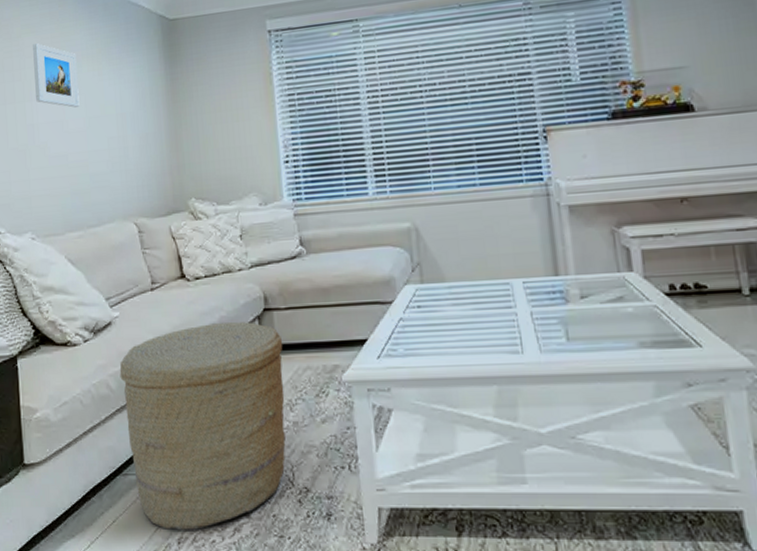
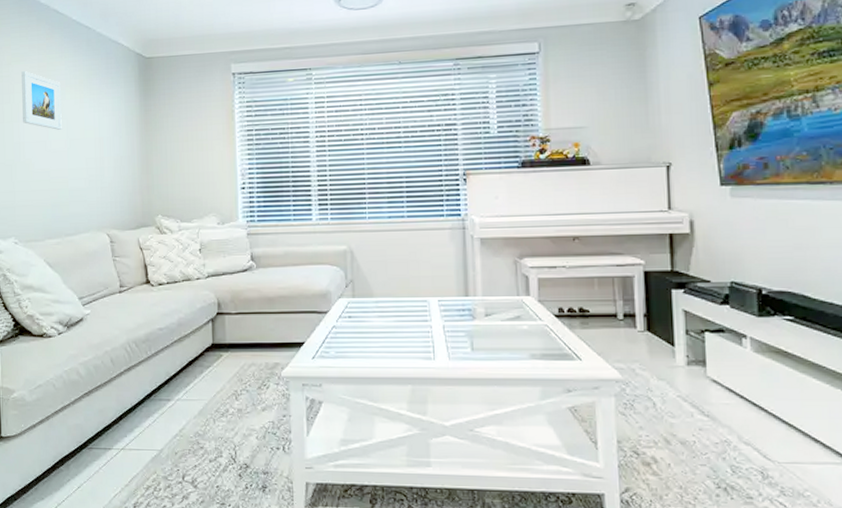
basket: present [119,322,286,530] -> none [89,323,232,497]

